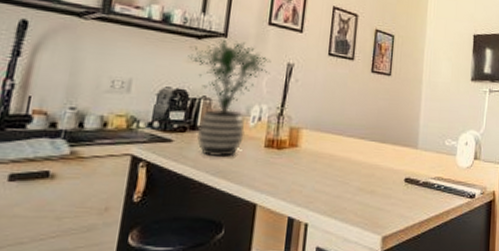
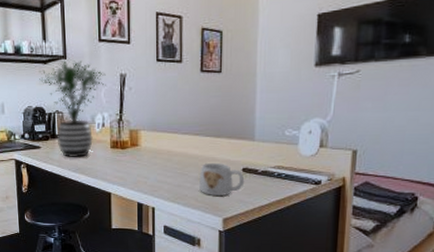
mug: none [360,171,407,209] -> present [199,163,245,196]

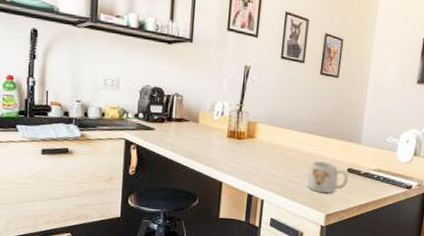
potted plant: present [39,60,106,158] -> none [161,44,231,144]

